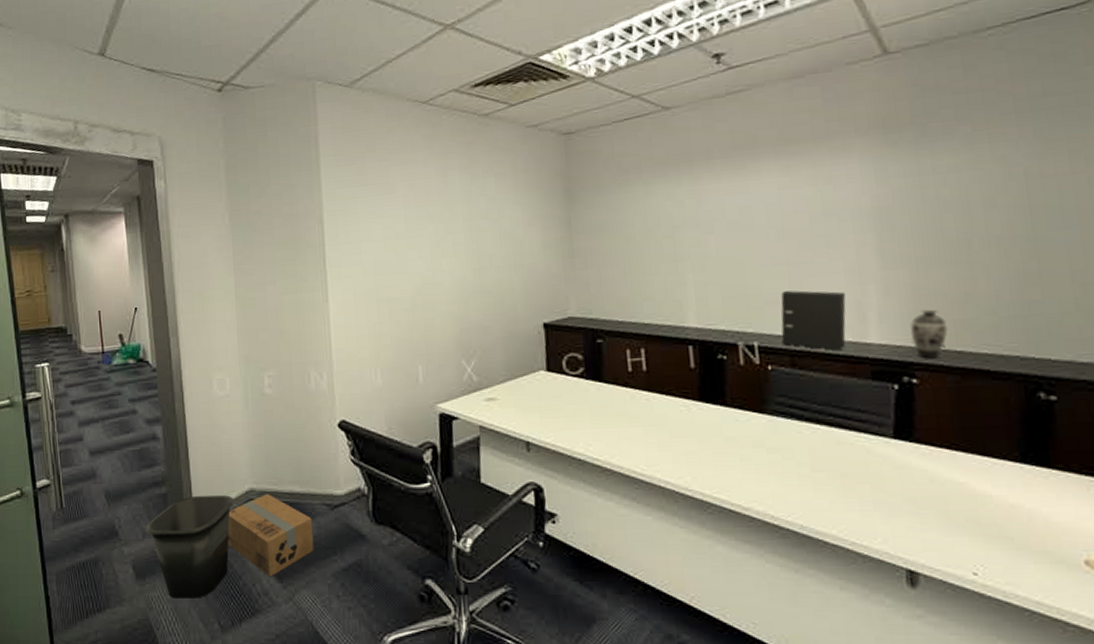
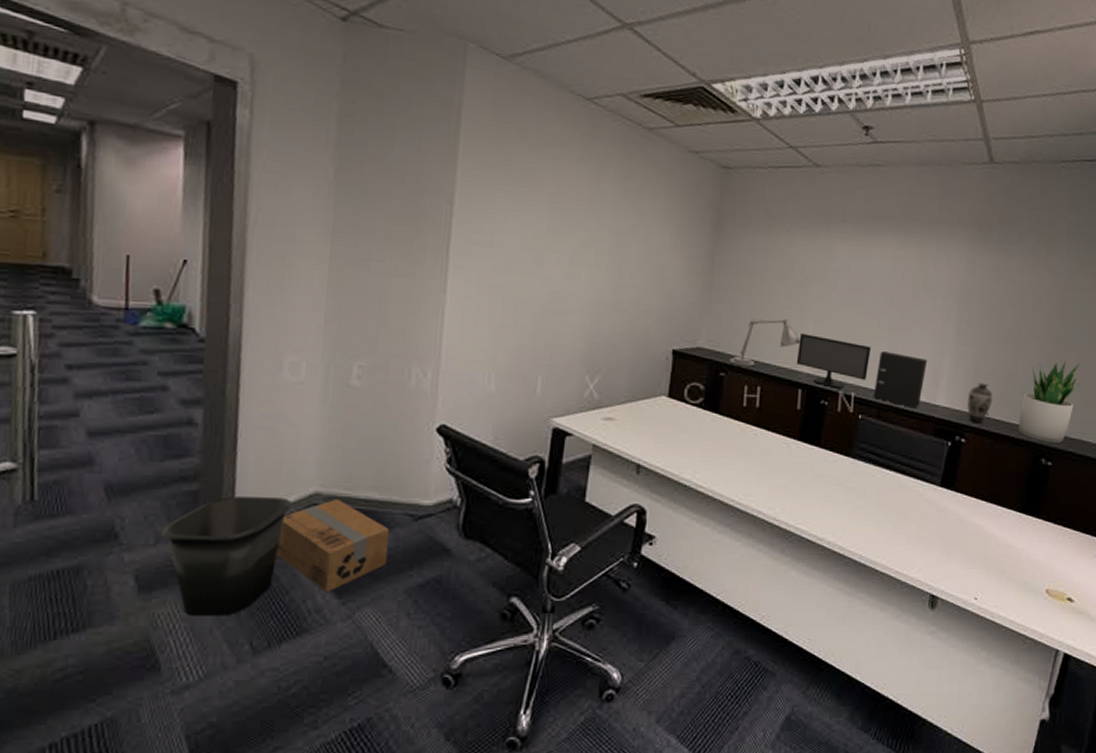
desk lamp: none [605,273,681,332] -> present [729,318,801,368]
computer monitor: none [679,285,770,340] -> present [796,332,871,389]
planter: none [991,266,1081,373] -> present [1019,361,1081,444]

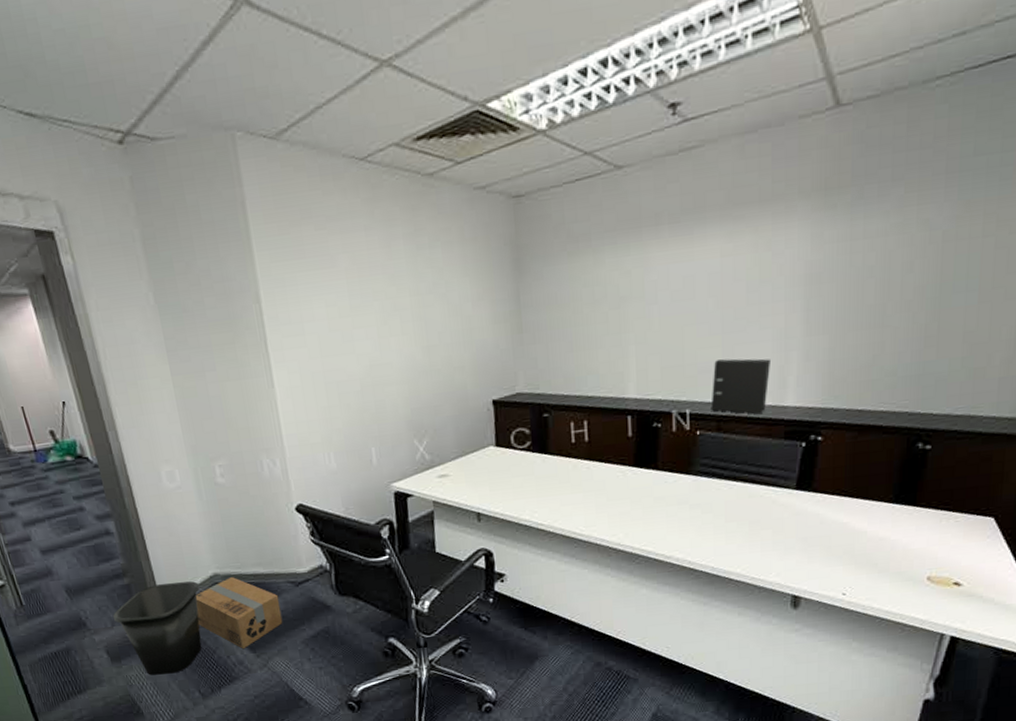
desk lamp: present [729,318,801,368] -> none [551,345,624,405]
computer monitor: present [796,332,871,389] -> none [621,357,704,409]
decorative vase: present [967,382,994,424] -> none [821,372,854,418]
planter: present [1019,361,1081,444] -> none [888,328,968,425]

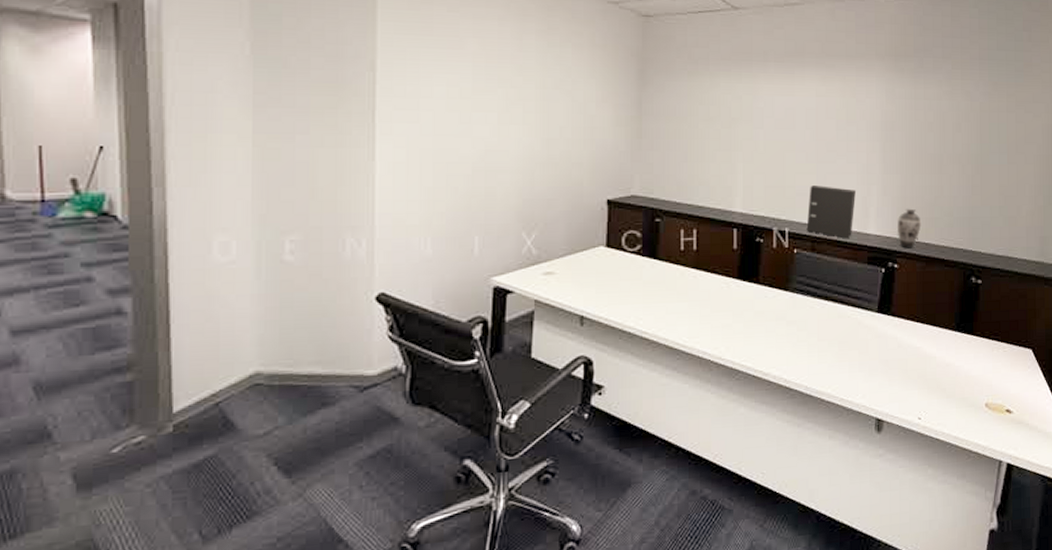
waste bin: present [113,581,202,675] -> none [97,381,232,510]
cardboard box: present [195,577,283,650] -> none [218,377,335,473]
decorative vase: none [821,372,854,418] -> present [896,208,922,249]

